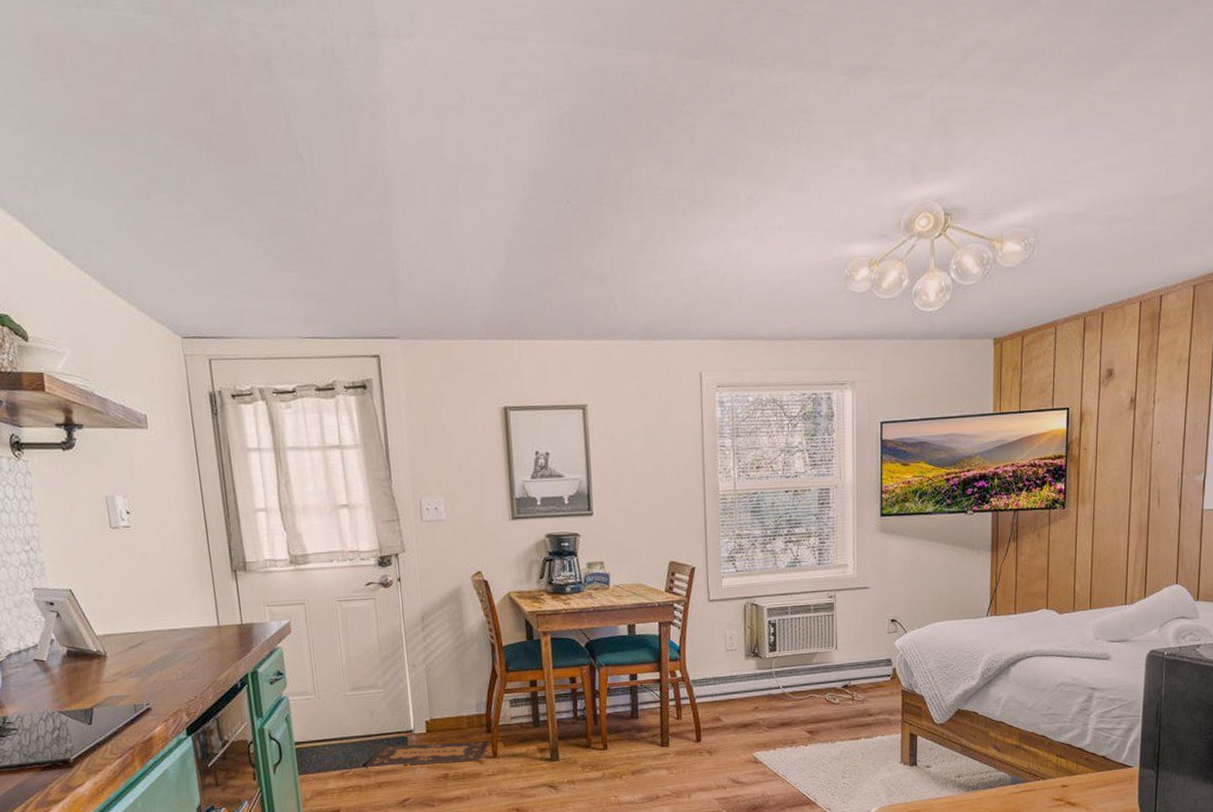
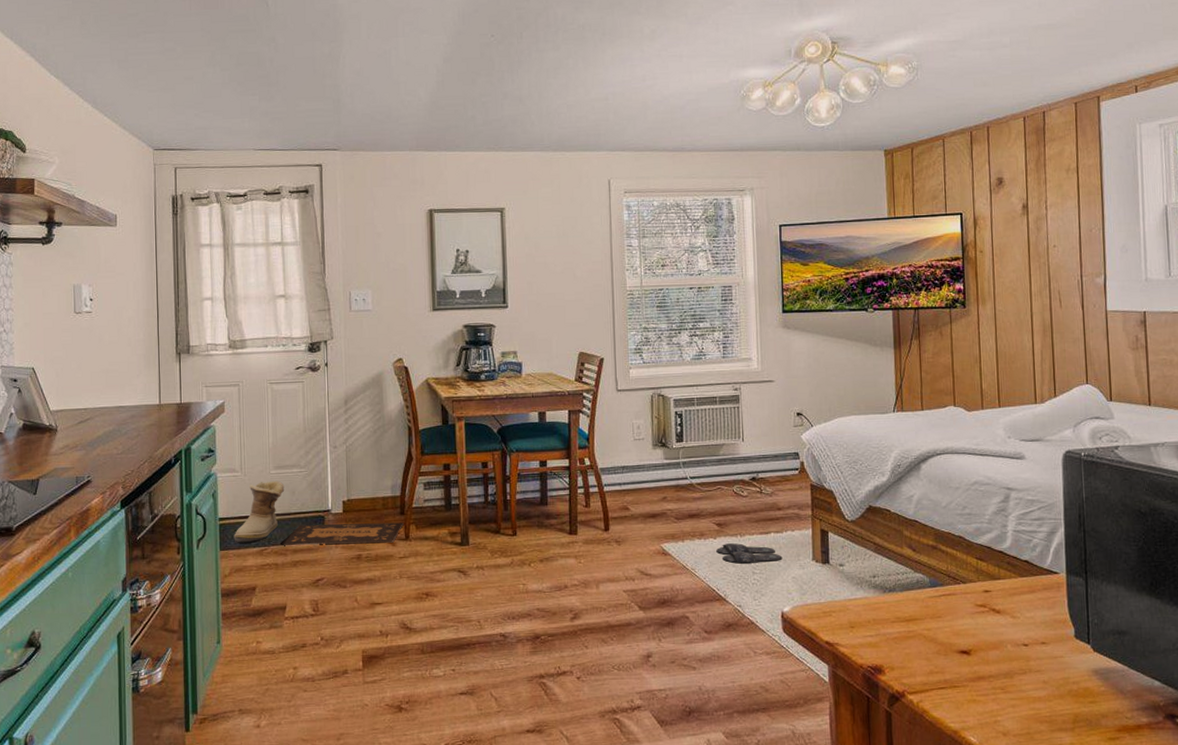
boot: none [312,702,363,768] -> present [233,480,285,544]
slippers: none [807,749,872,769] -> present [716,542,783,564]

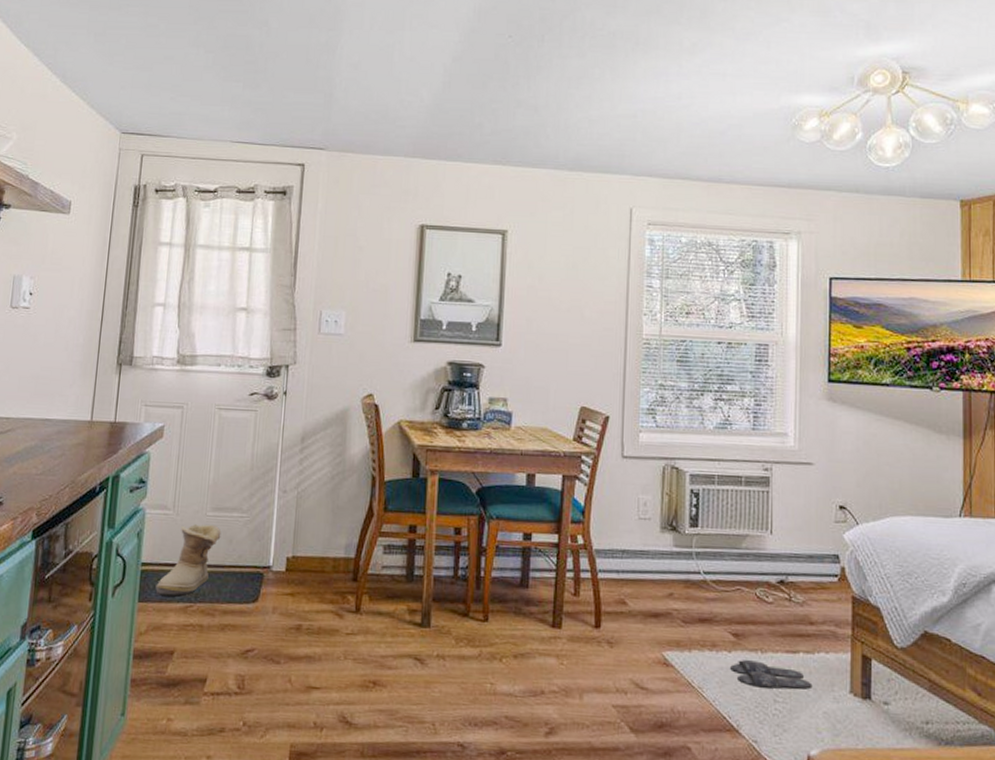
doormat: present [279,522,404,545] -> none [207,580,355,615]

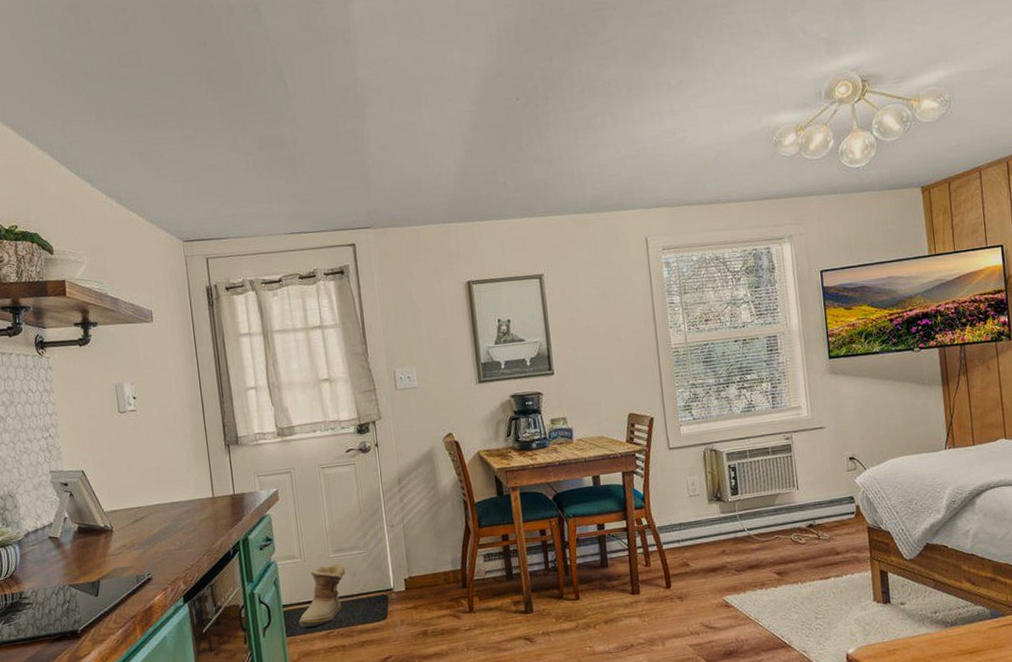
slippers: present [730,659,813,690] -> none [778,590,844,611]

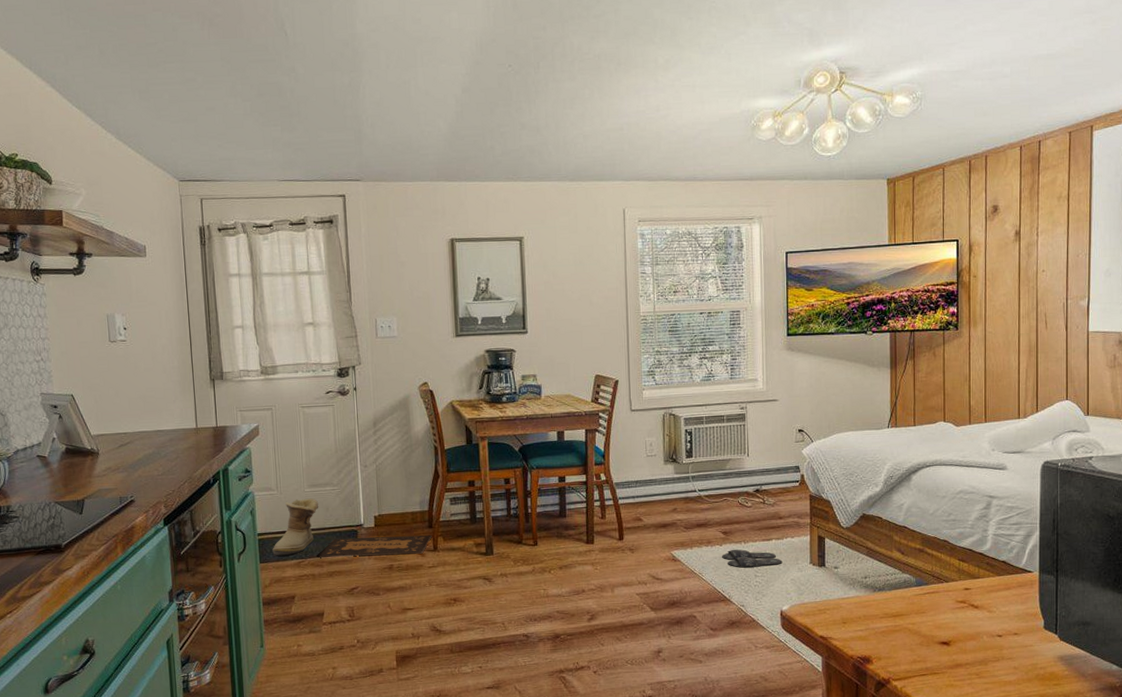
doormat: none [345,595,467,627] -> present [316,535,432,558]
slippers: none [778,590,844,611] -> present [722,549,783,568]

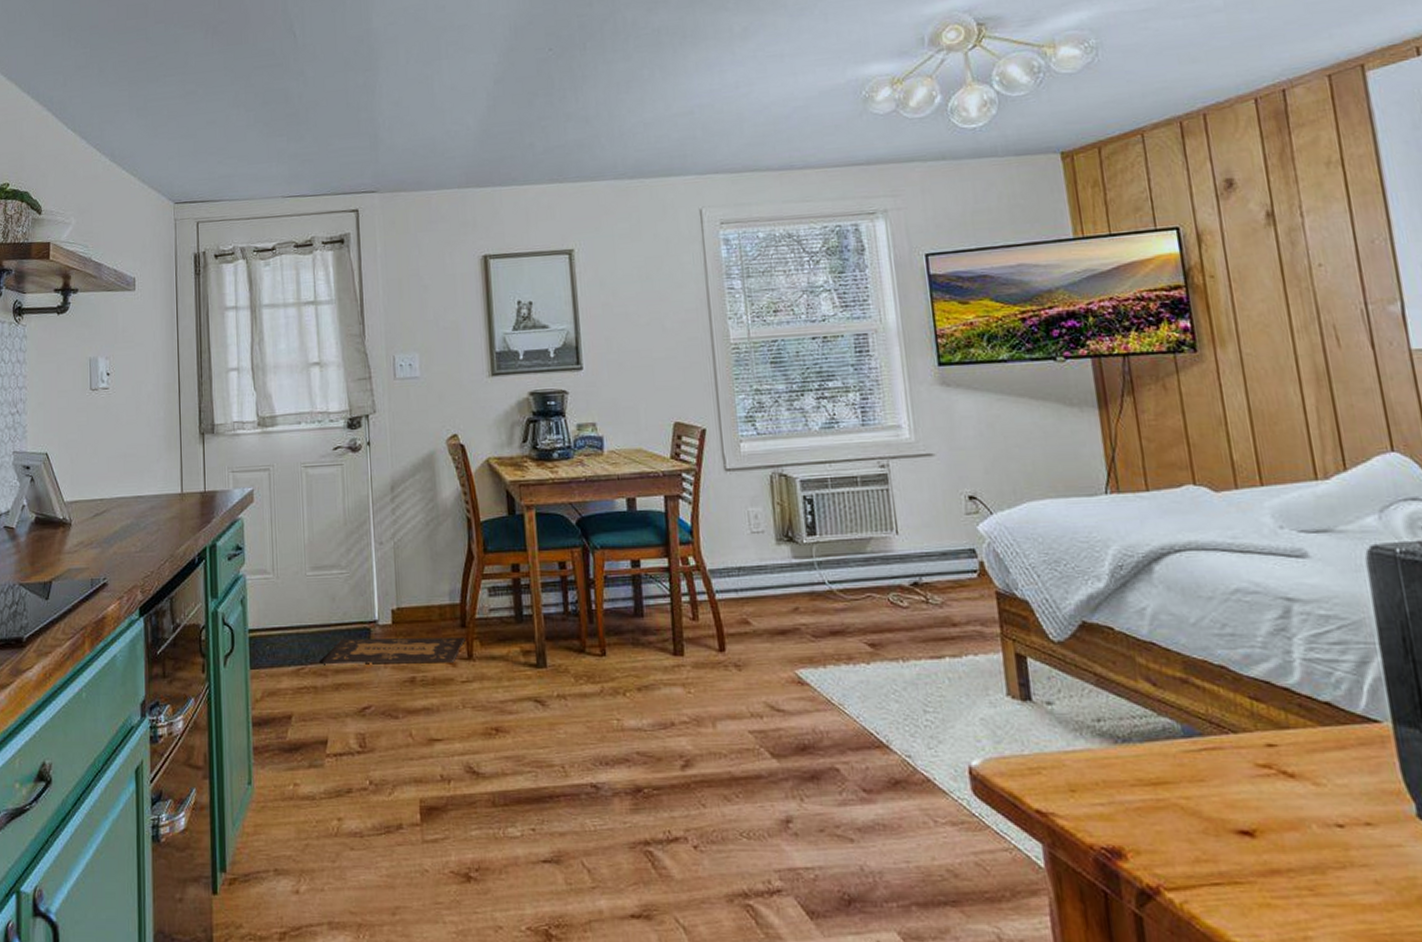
boot: present [272,498,319,557] -> none [265,584,324,662]
slippers: present [722,549,783,568] -> none [871,669,965,698]

